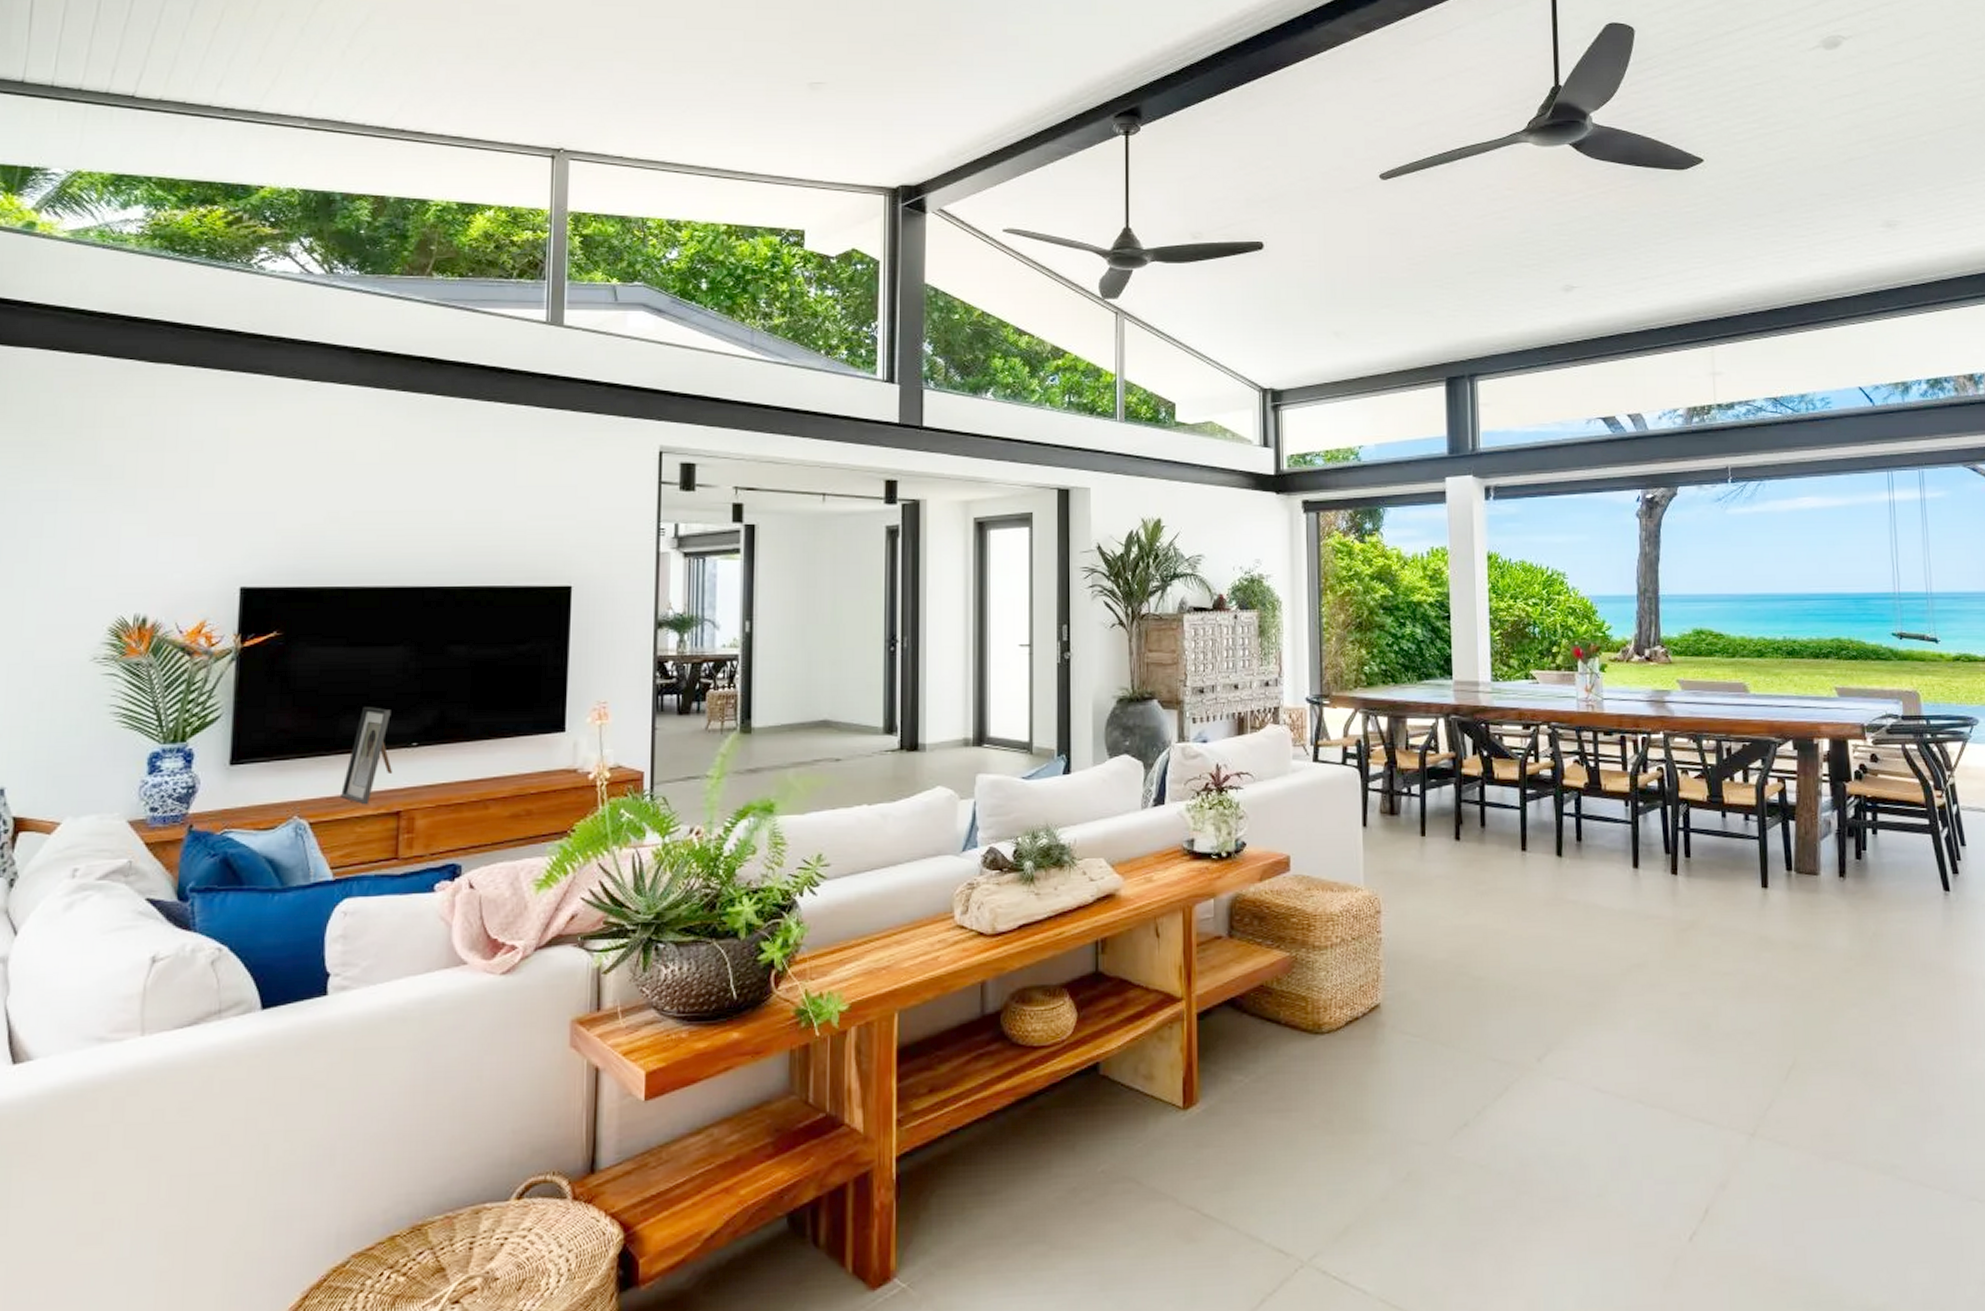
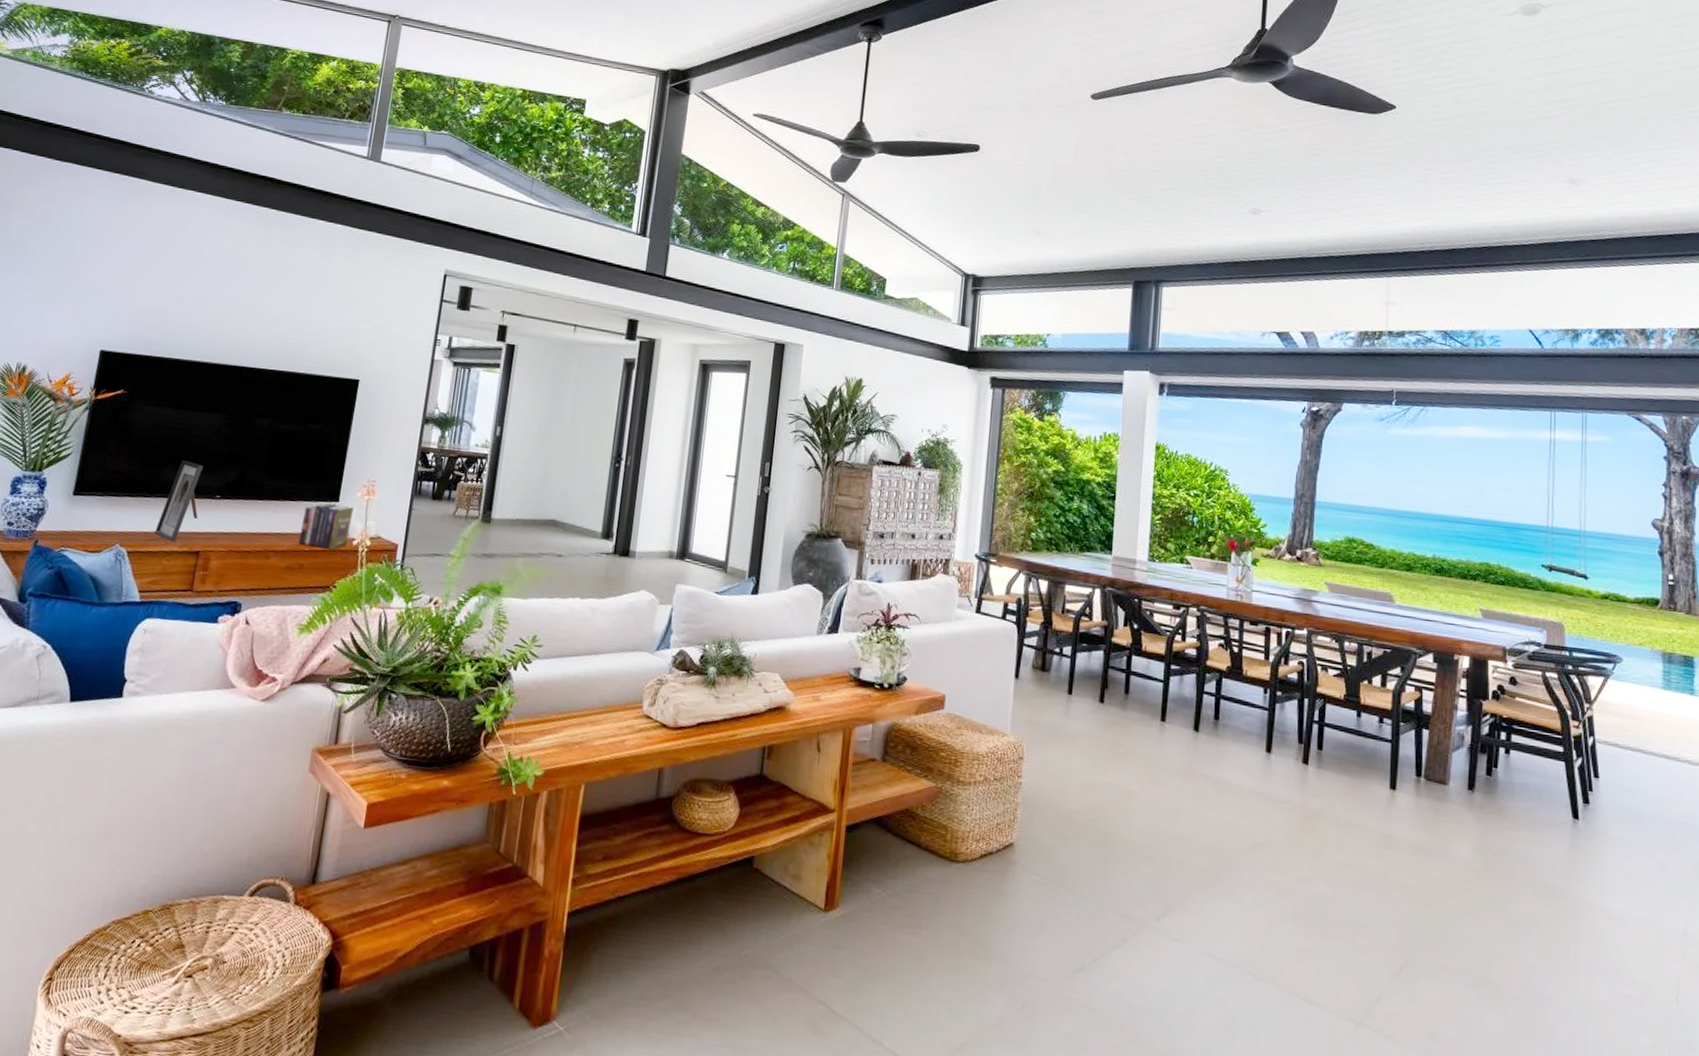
books: none [521,734,584,789] -> present [298,502,354,551]

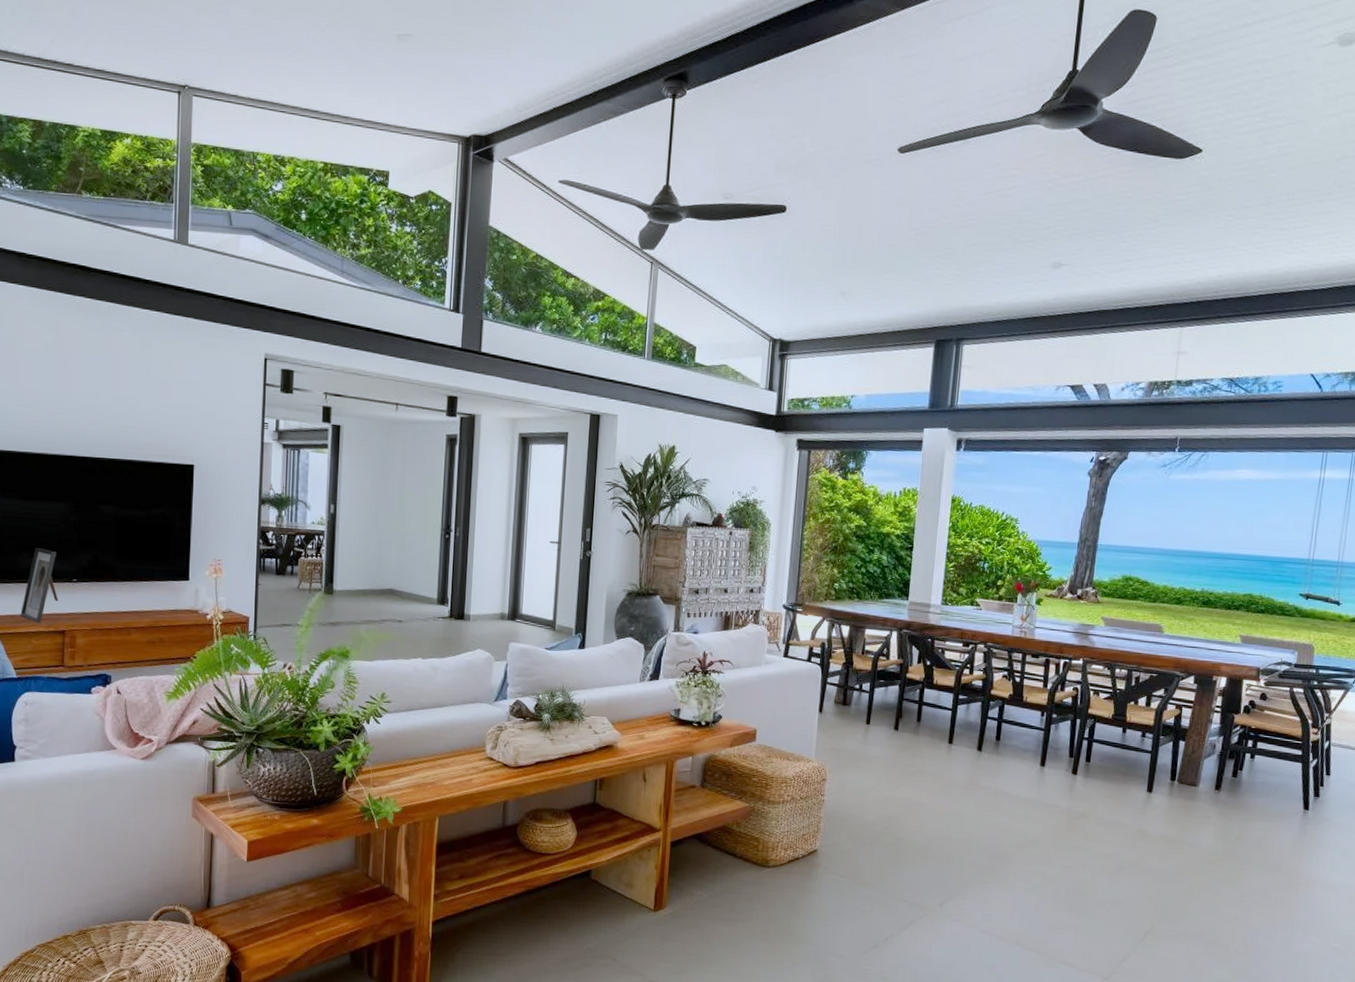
books: present [298,502,354,551] -> none [156,581,204,625]

